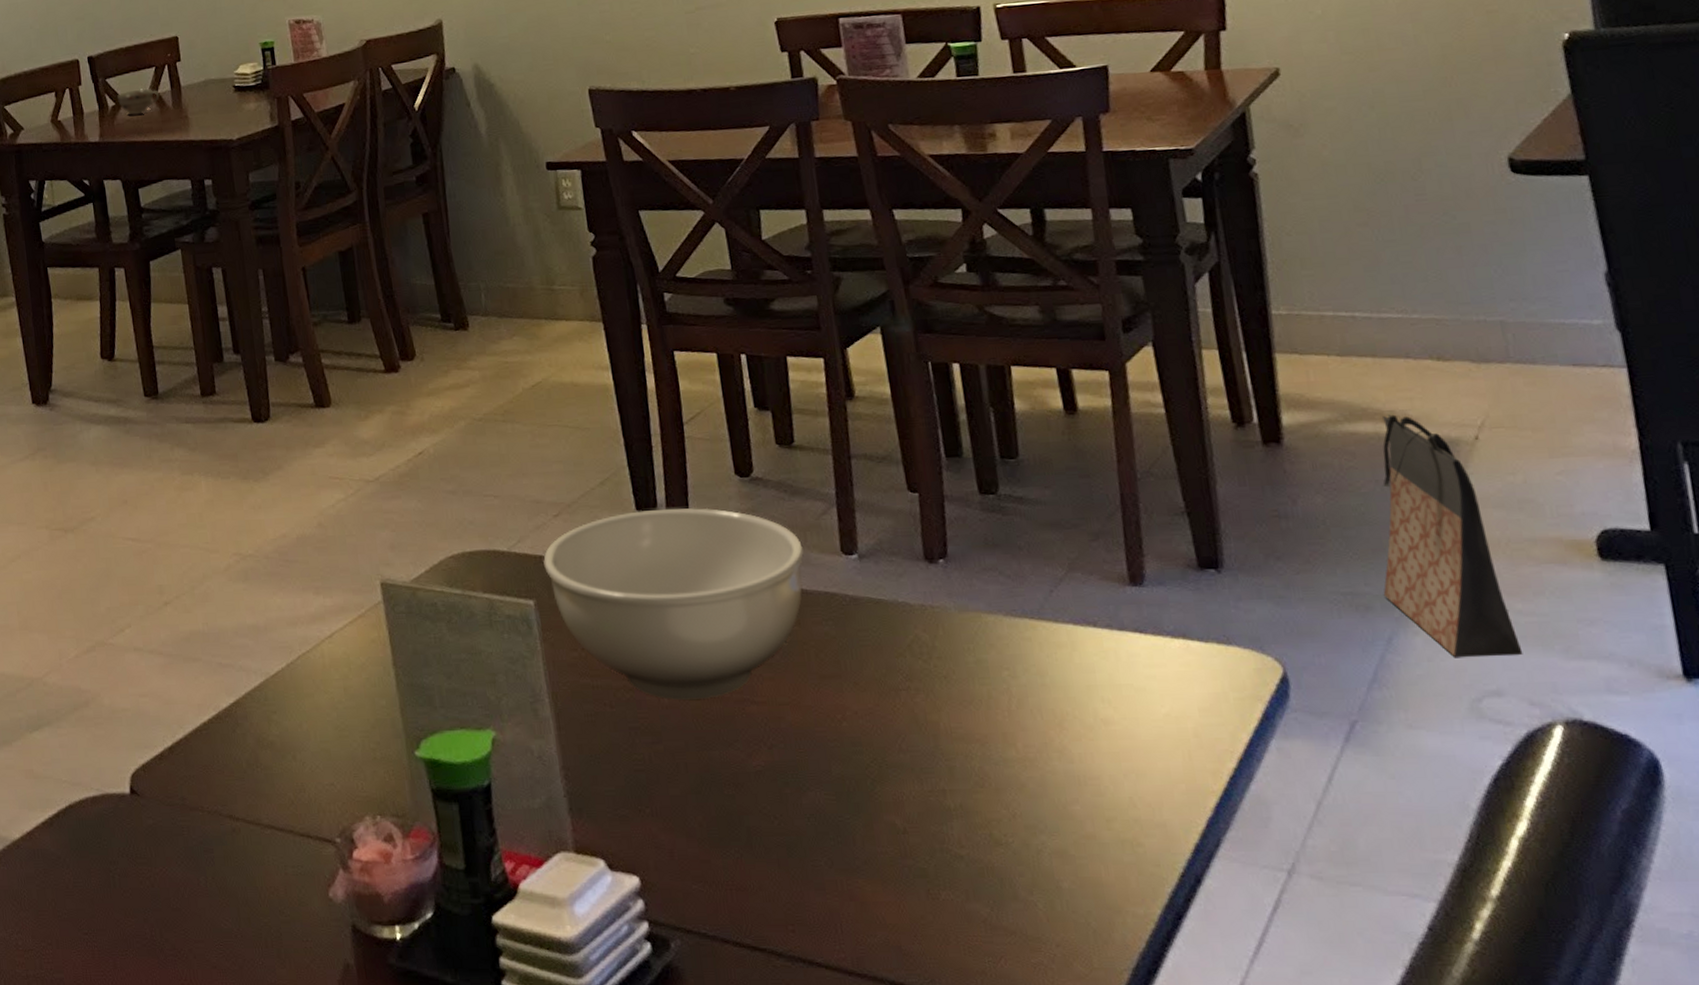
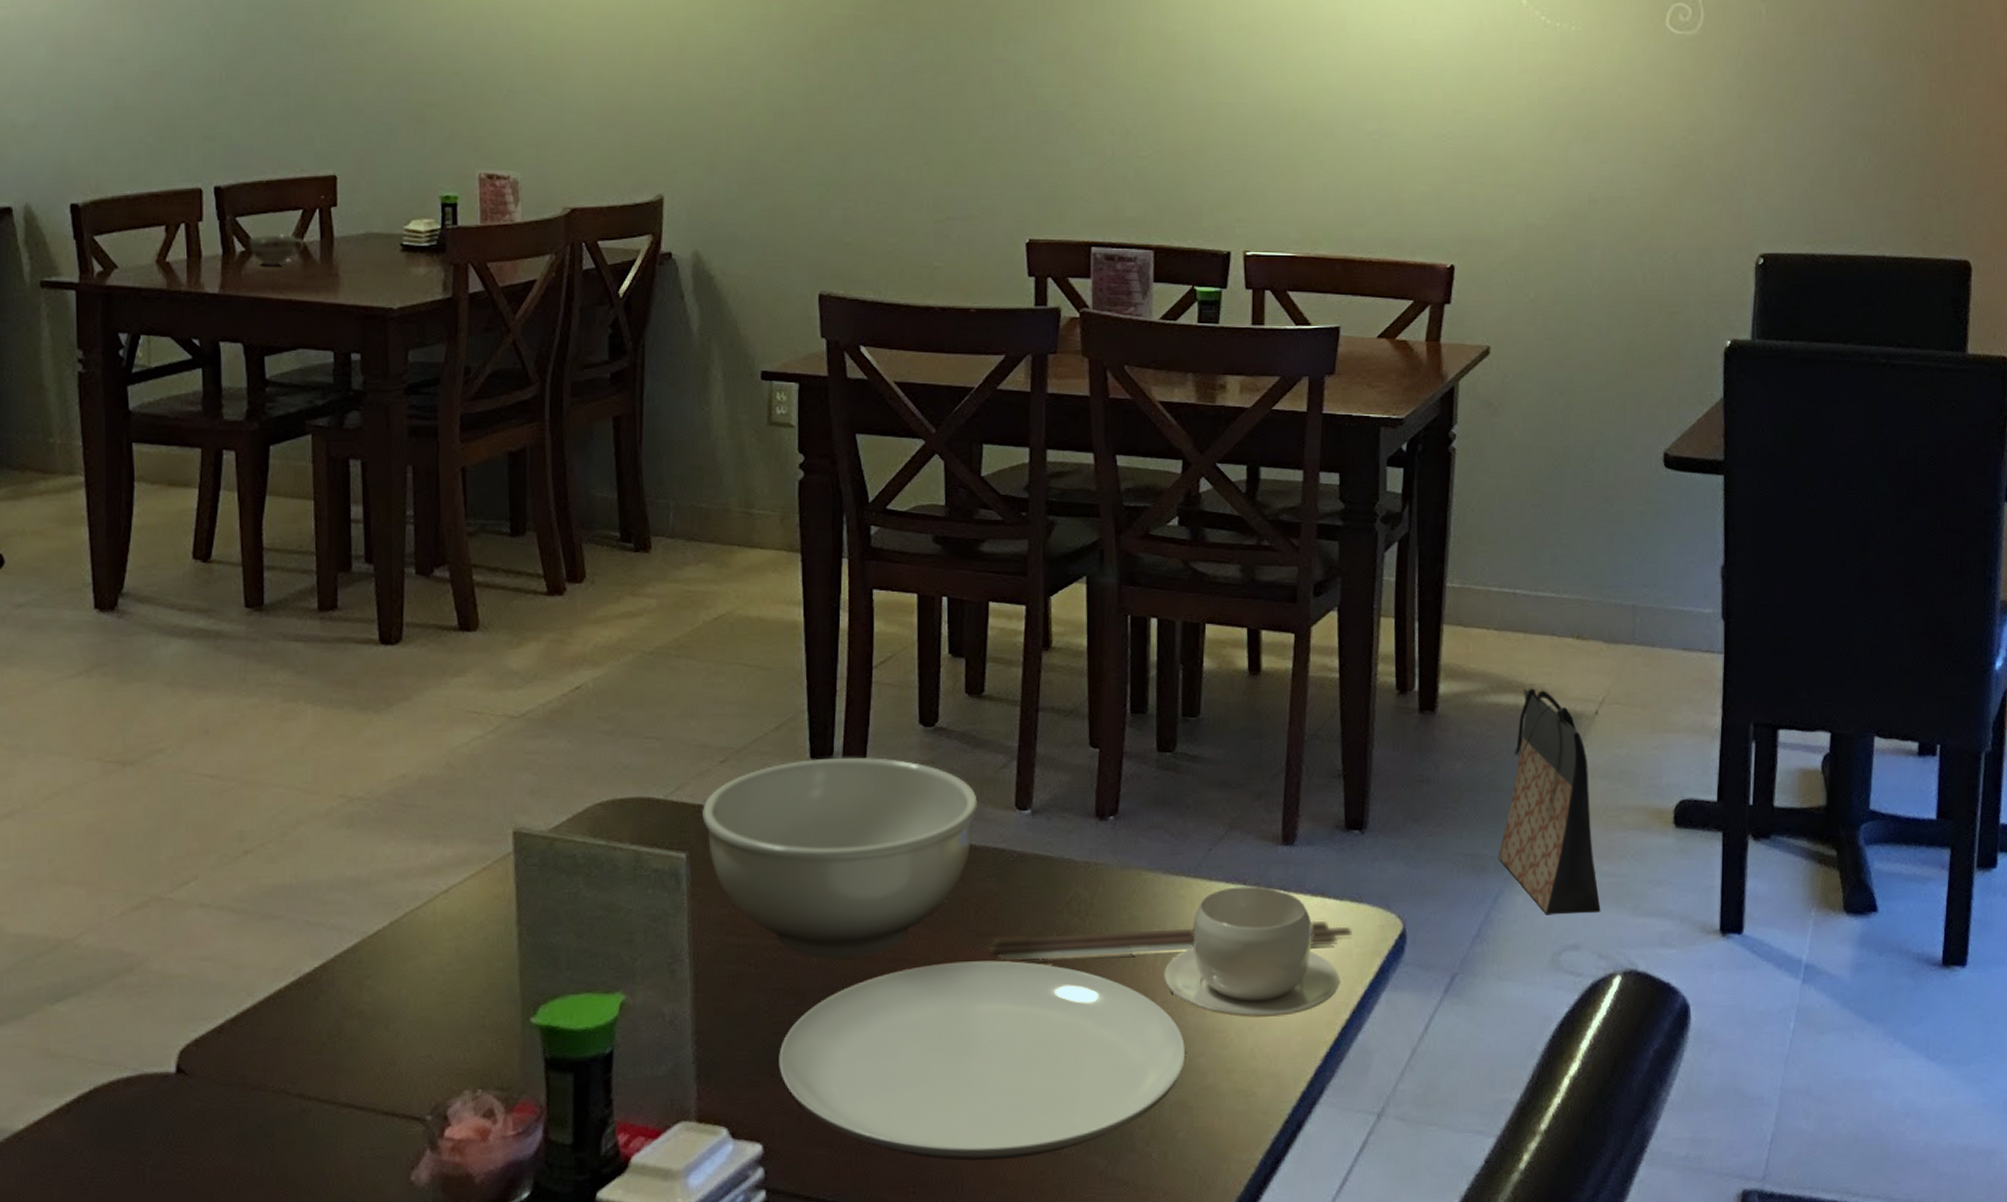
plate: none [643,703,1058,902] -> present [779,960,1186,1161]
chopsticks: none [834,663,1225,703] -> present [988,920,1352,961]
teacup: none [1021,628,1220,764] -> present [1164,886,1340,1018]

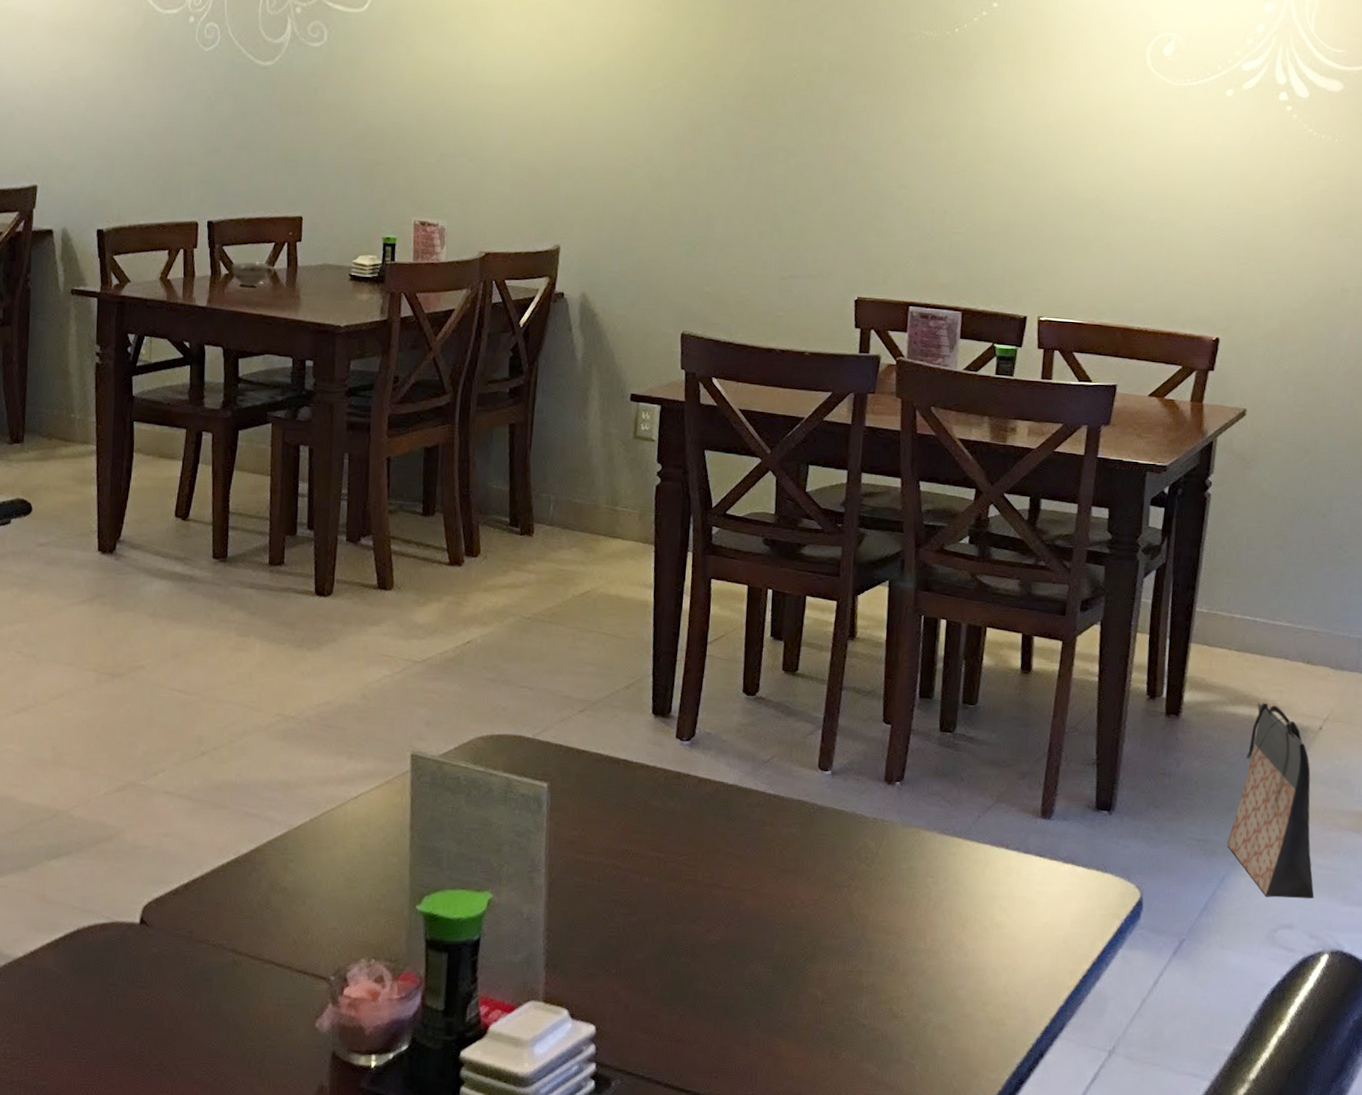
soup bowl: present [701,757,979,960] -> none [561,715,788,882]
plate: present [779,960,1186,1161] -> none [612,891,949,1058]
chopsticks: present [988,920,1352,961] -> none [788,875,1097,906]
teacup: present [1164,886,1340,1018] -> none [934,850,1083,962]

